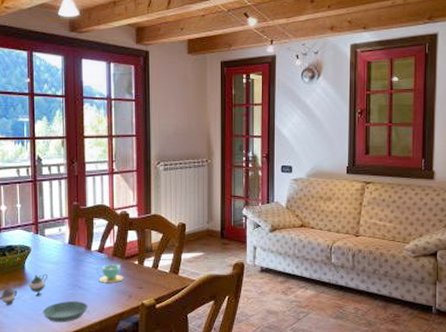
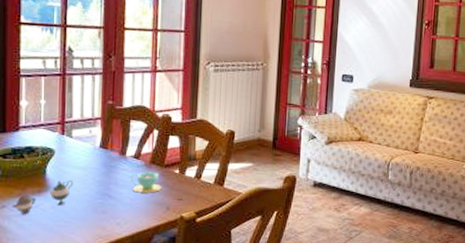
saucer: present [42,301,88,323] -> none [64,212,119,236]

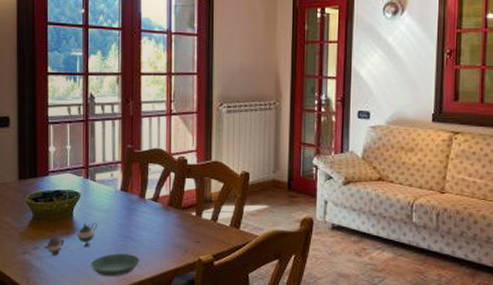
saucer: none [64,212,119,236] -> present [90,254,140,277]
teacup: present [131,172,162,193] -> none [150,214,180,236]

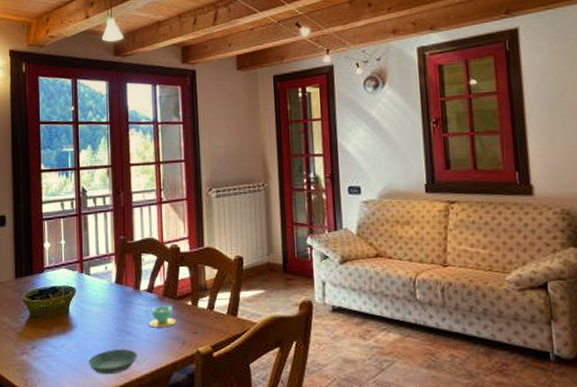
teapot: present [43,223,98,256] -> none [40,318,94,355]
teacup: none [150,214,180,236] -> present [146,305,177,328]

